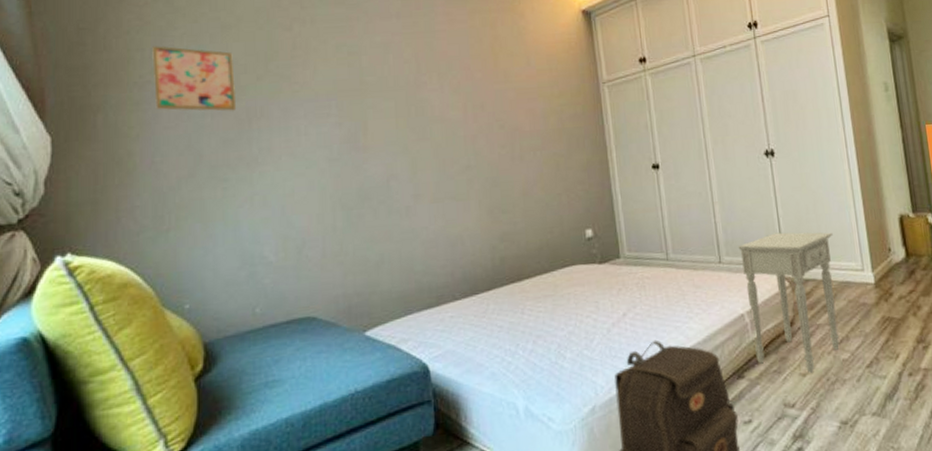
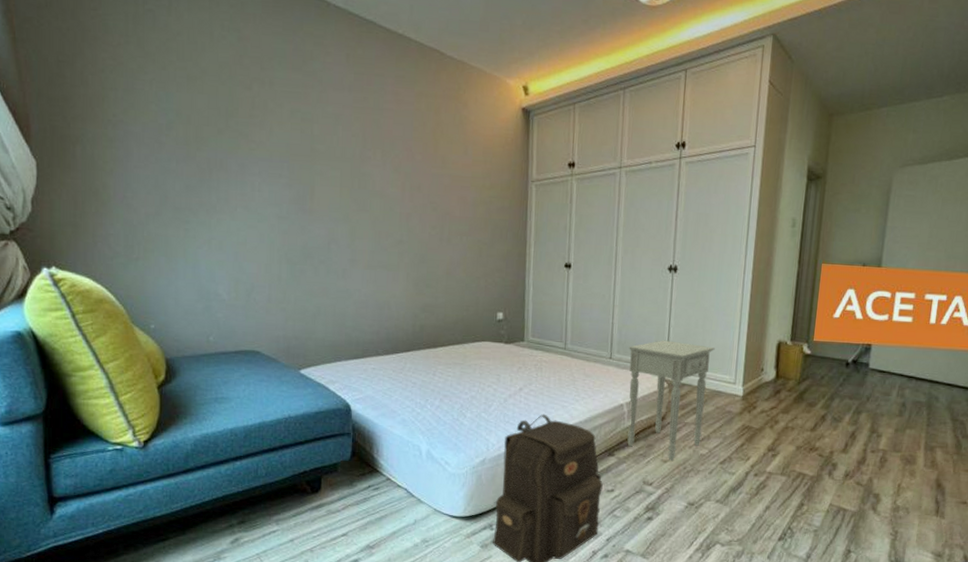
wall art: present [152,46,237,111] -> none [125,87,199,160]

